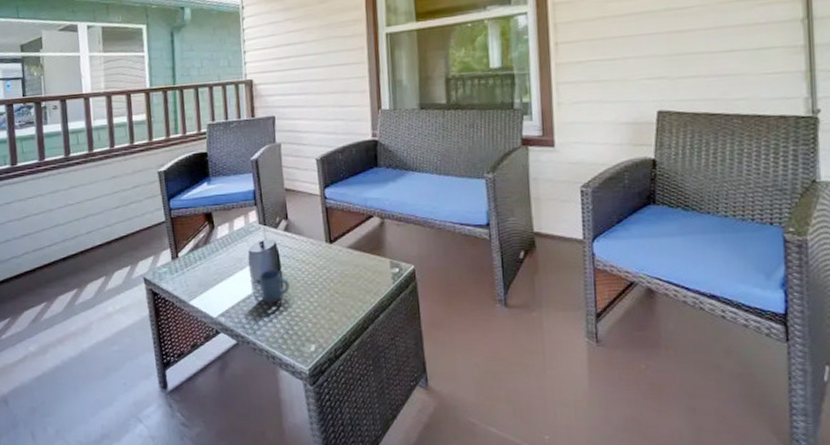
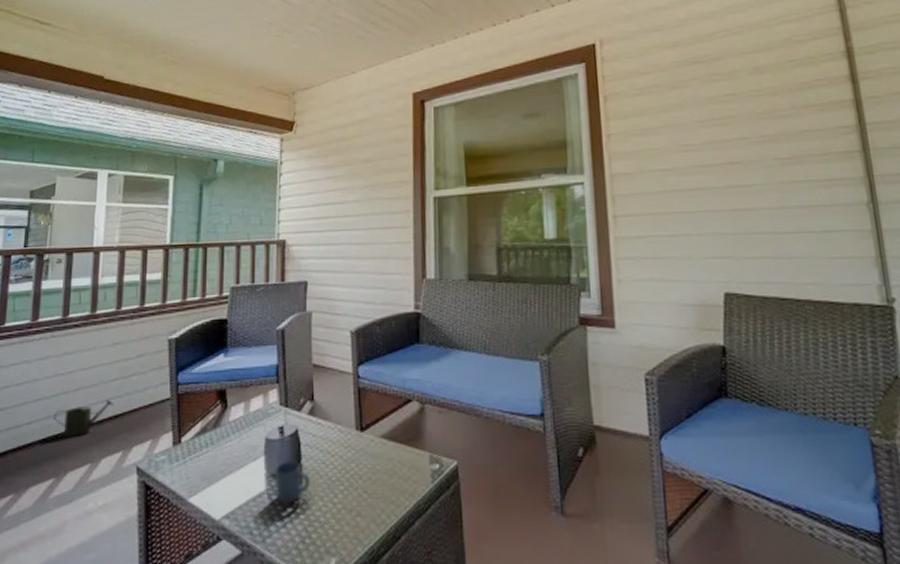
watering can: none [69,224,119,256] -> present [53,400,114,437]

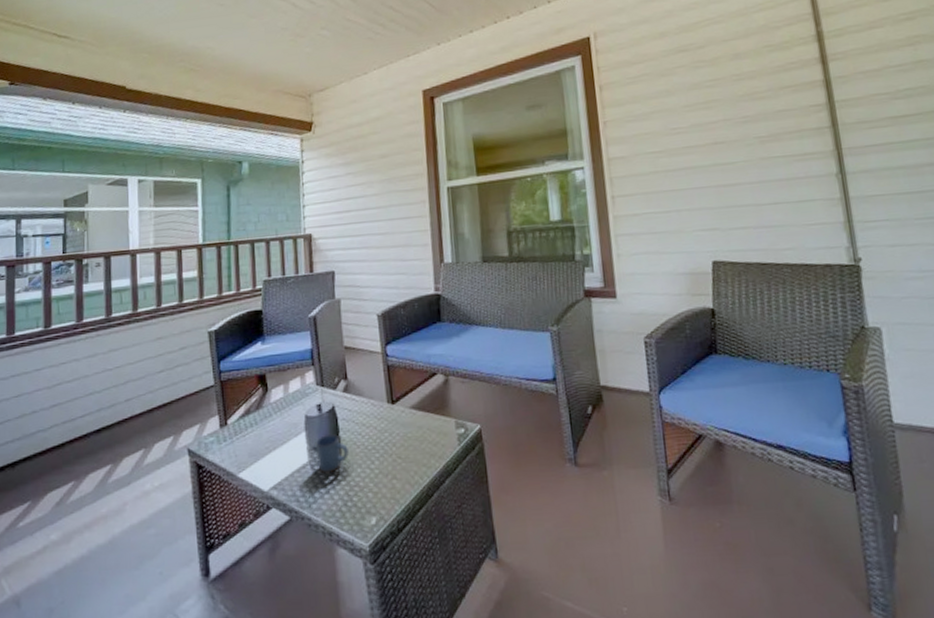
watering can: present [53,400,114,437] -> none [106,390,162,426]

